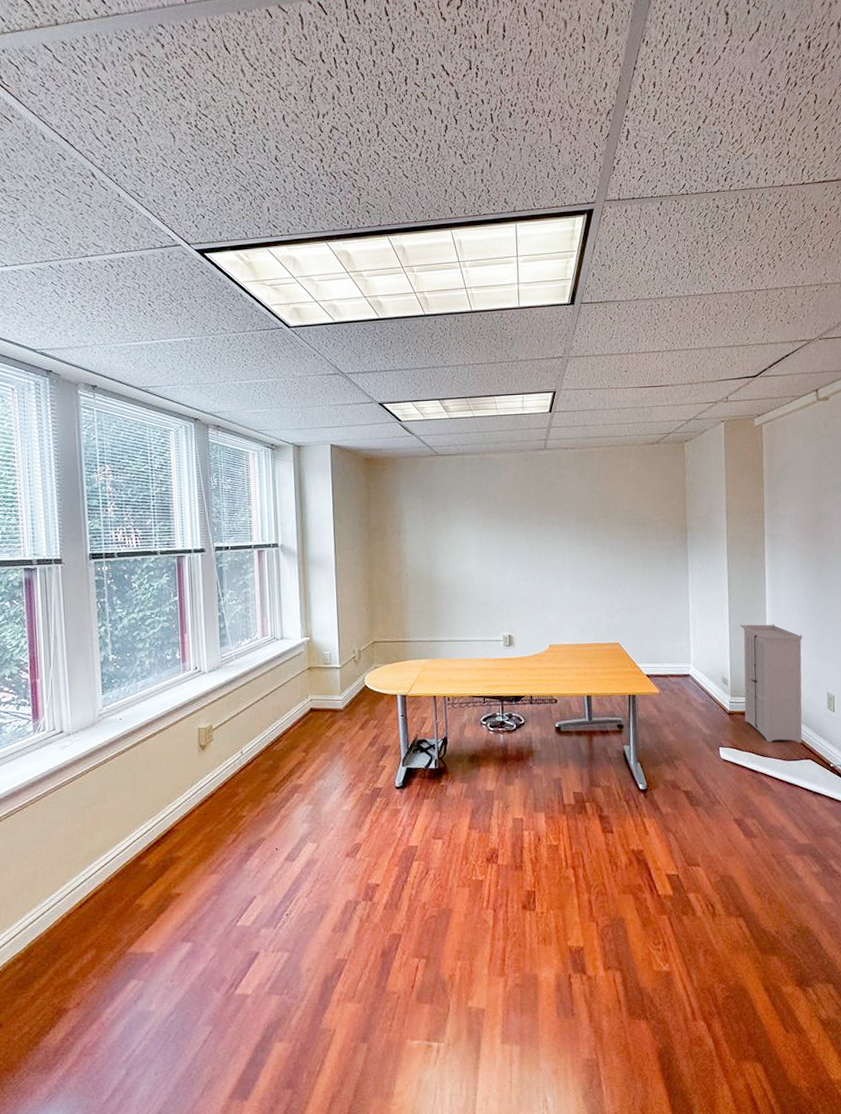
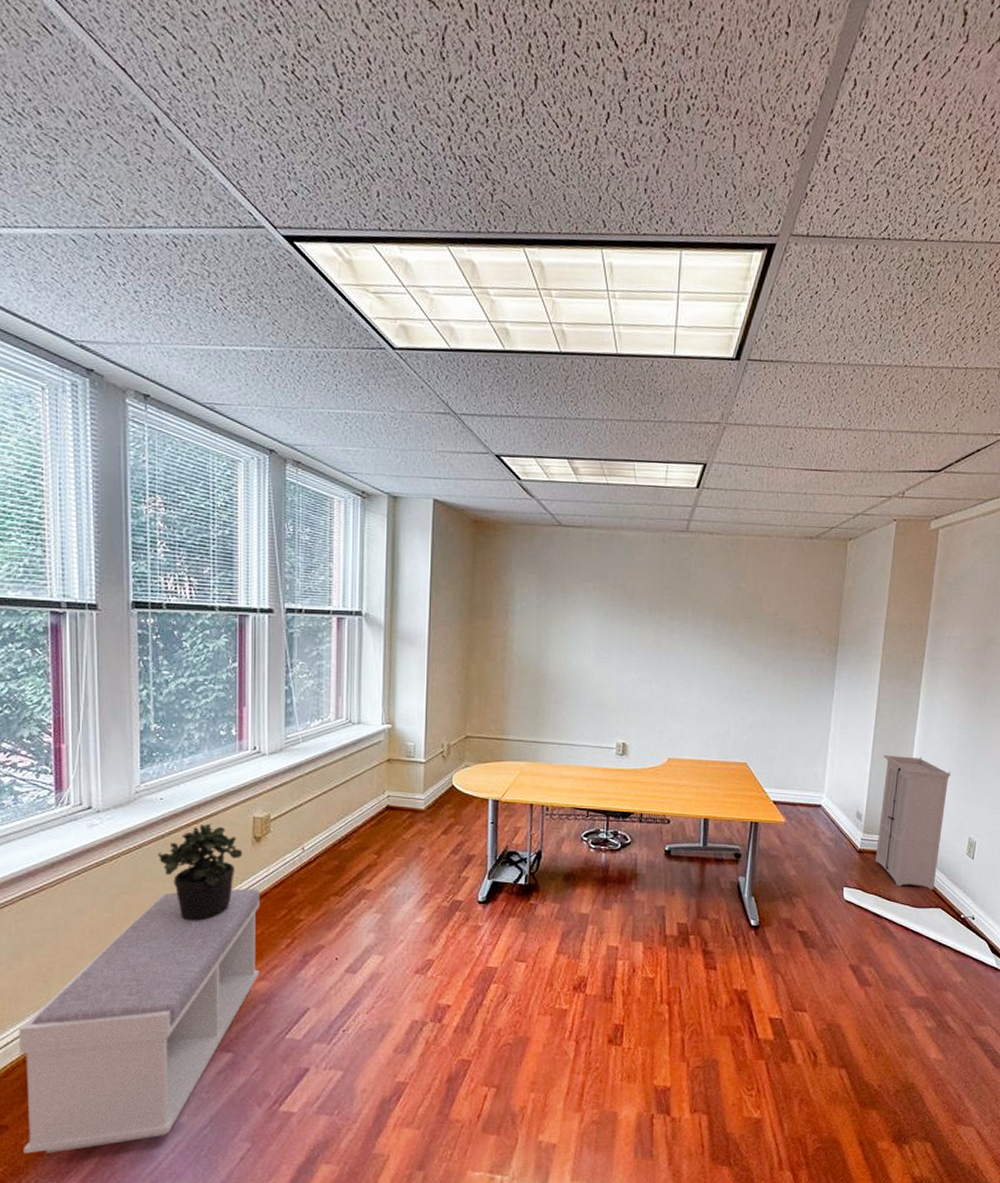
bench: none [8,791,211,1050] -> present [18,888,260,1154]
potted plant: none [119,737,191,825] -> present [157,823,243,921]

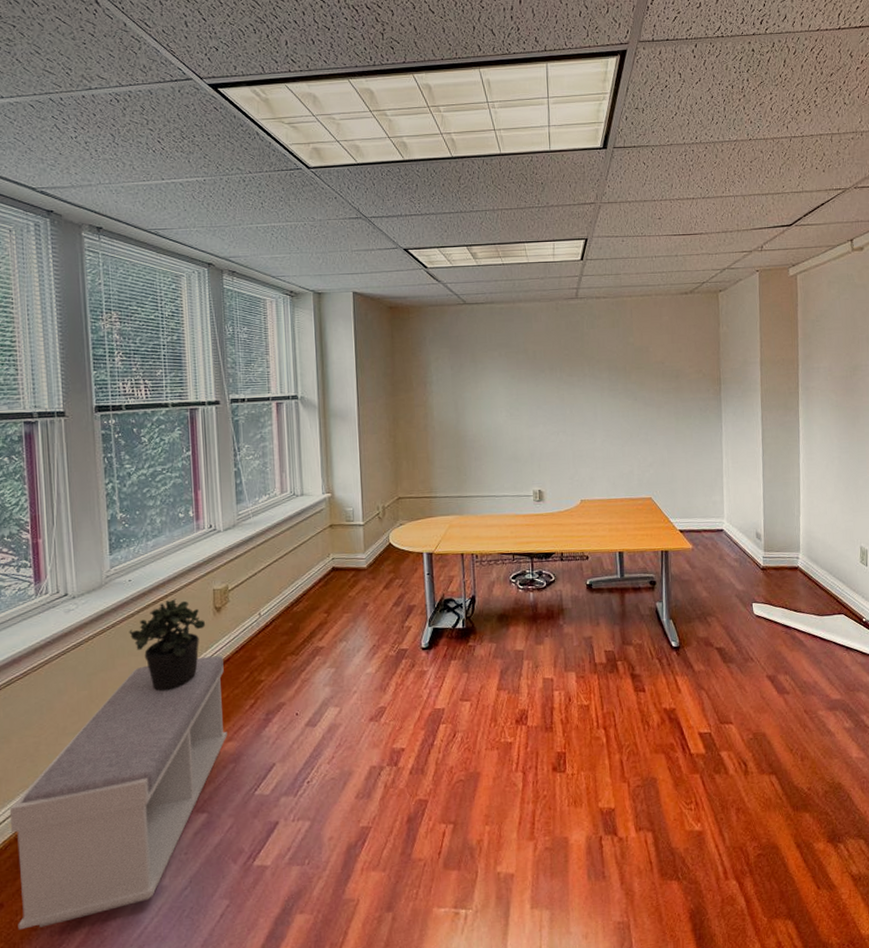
storage cabinet: present [875,755,951,890] -> none [774,477,836,598]

